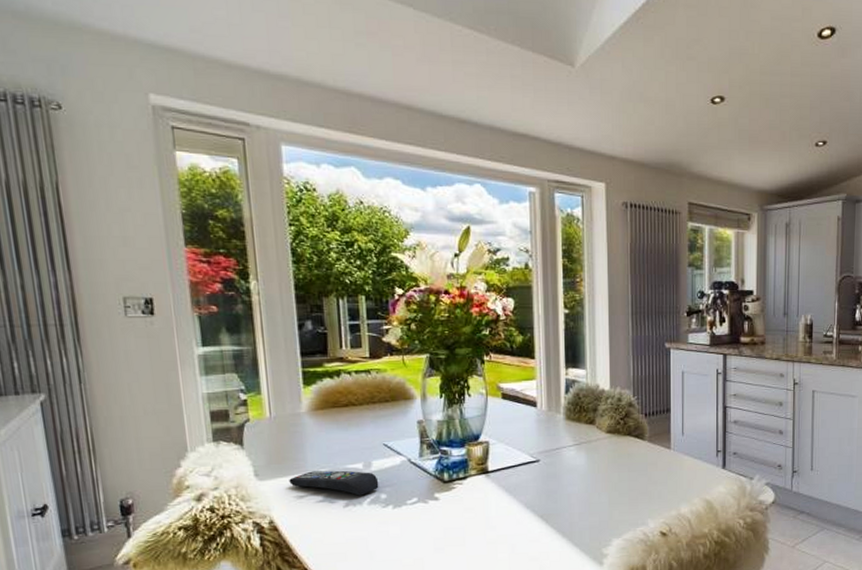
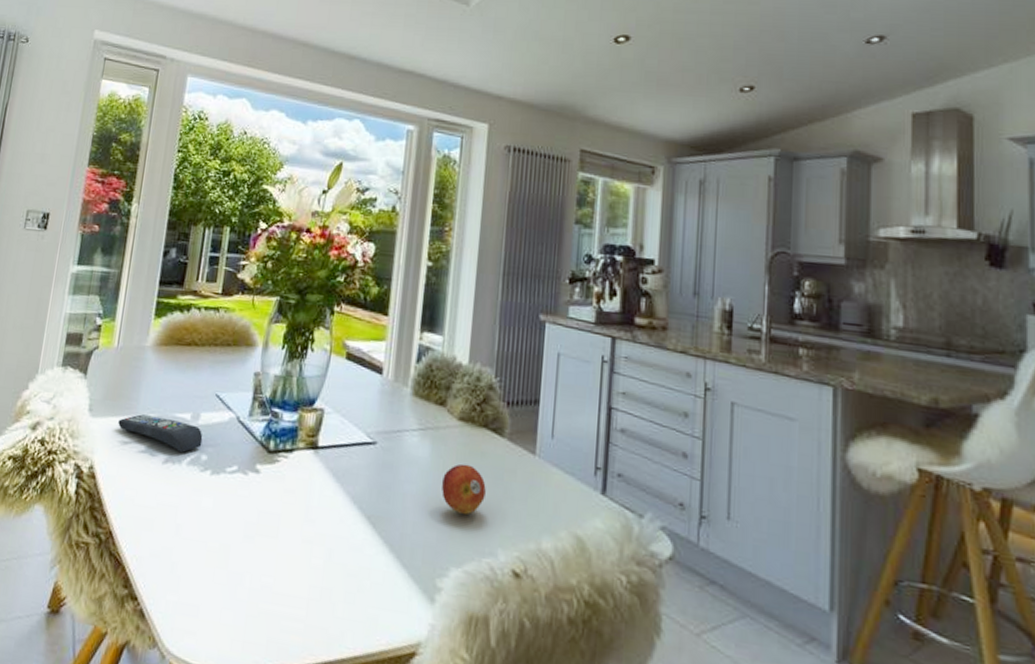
fruit: none [599,464,634,501] -> present [442,463,486,516]

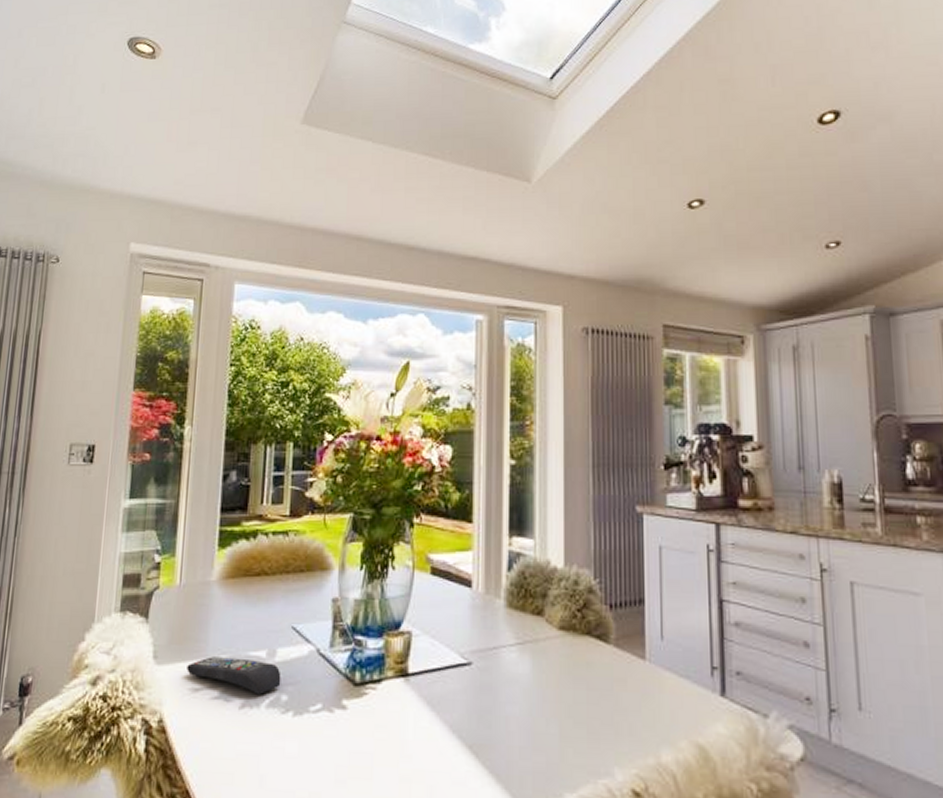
fruit: present [442,463,486,516] -> none [547,677,595,734]

